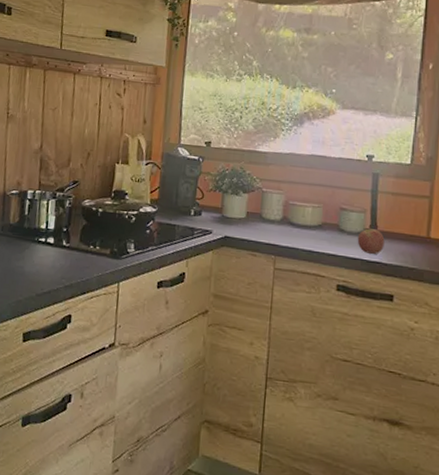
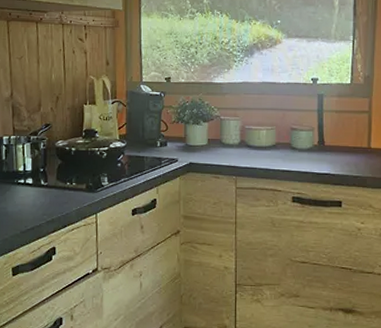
apple: present [357,228,385,254] -> none [307,144,332,167]

